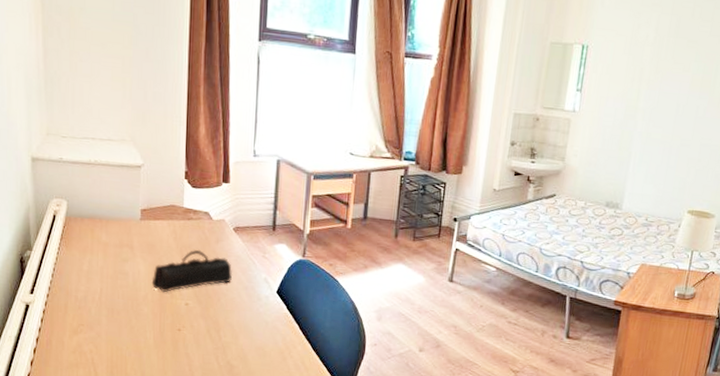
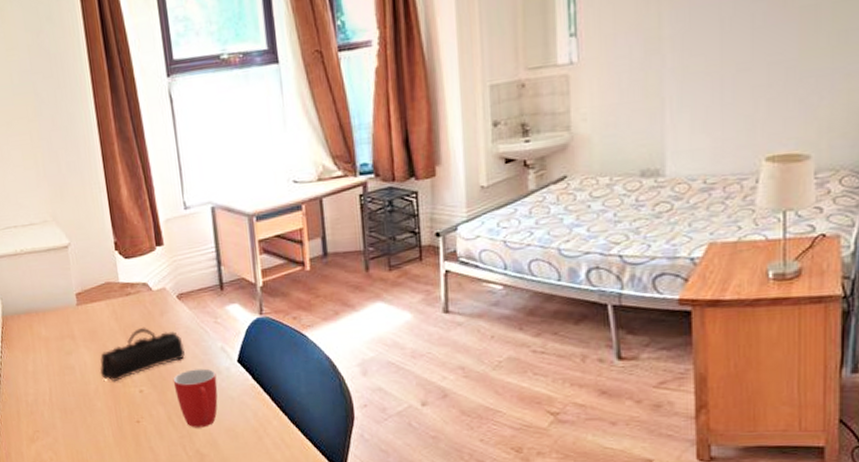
mug: none [217,292,256,344] -> present [173,368,218,428]

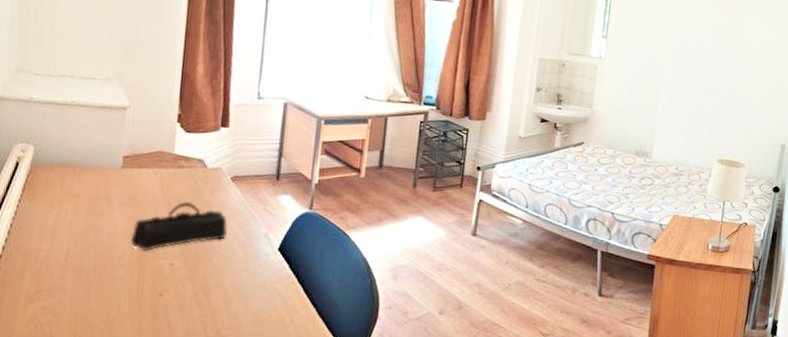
mug: present [173,368,218,428] -> none [208,250,254,309]

